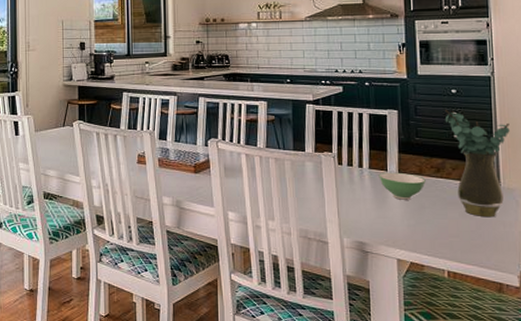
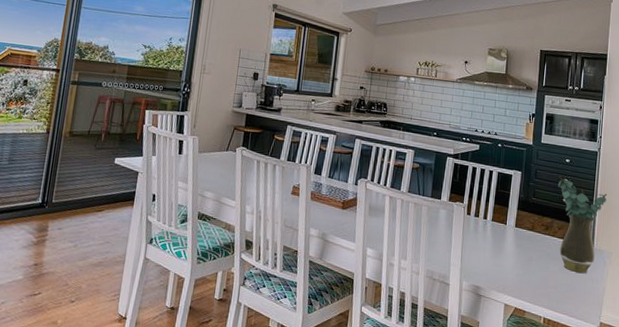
bowl: present [378,172,426,200] -> none [499,225,536,252]

